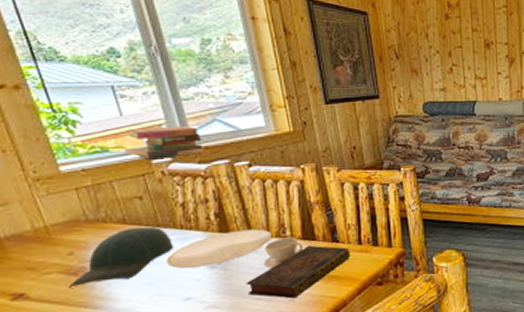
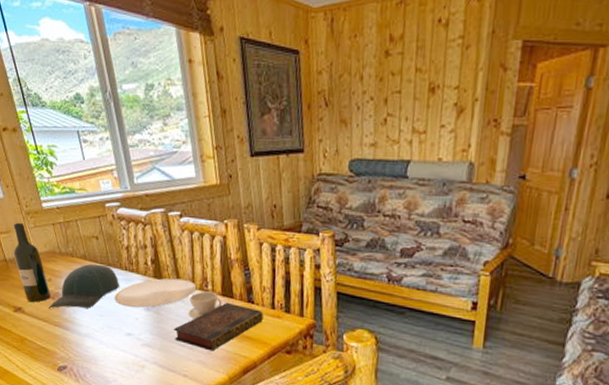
wine bottle: none [11,191,72,285] -> present [13,222,51,303]
books: present [124,126,203,160] -> none [85,172,144,203]

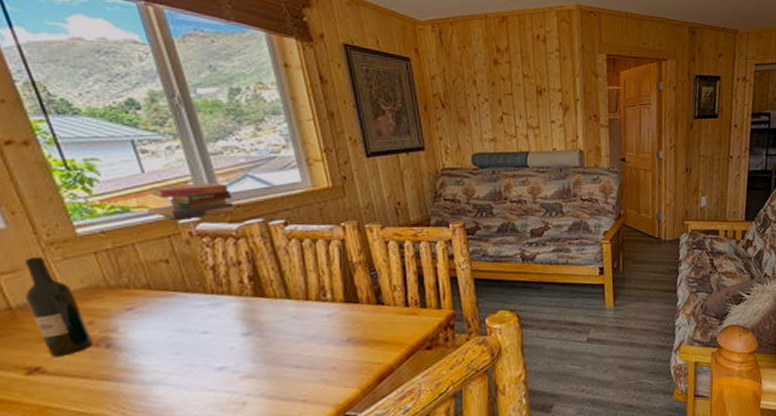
baseball cap: present [48,263,119,309] -> none [89,292,203,360]
books: none [85,172,144,203] -> present [146,182,234,220]
plate: present [114,278,197,308] -> none [196,292,312,337]
book: present [173,302,263,352] -> none [284,308,396,366]
teacup: present [188,291,222,319] -> none [302,300,346,334]

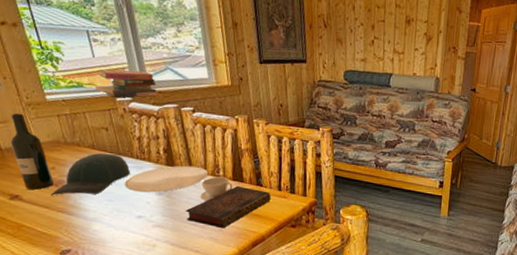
baseball cap: none [89,292,203,360] -> present [50,153,130,196]
plate: none [196,292,312,337] -> present [124,165,209,193]
book: none [284,308,396,366] -> present [185,185,271,229]
teacup: none [302,300,346,334] -> present [200,176,233,201]

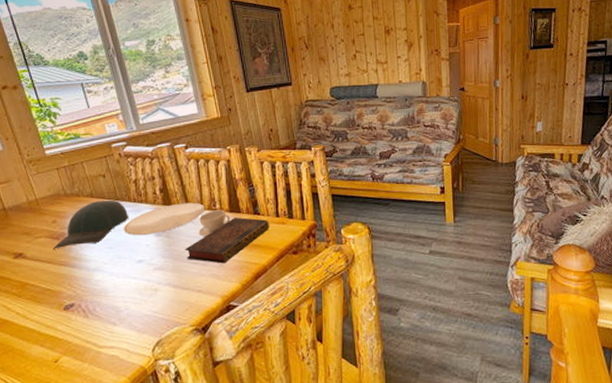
wine bottle: present [10,113,54,190] -> none [13,171,55,247]
books: present [95,69,157,98] -> none [91,115,150,144]

